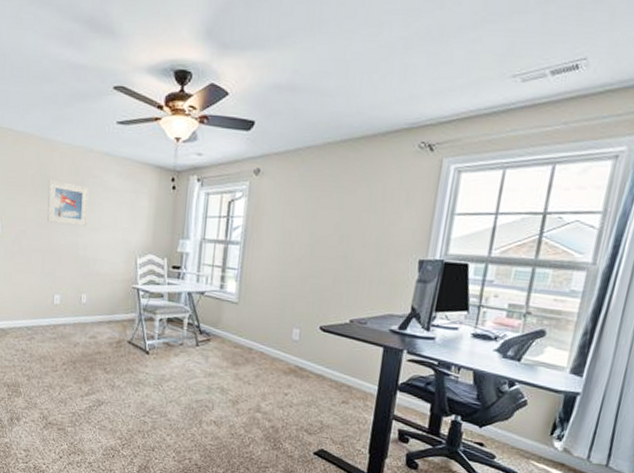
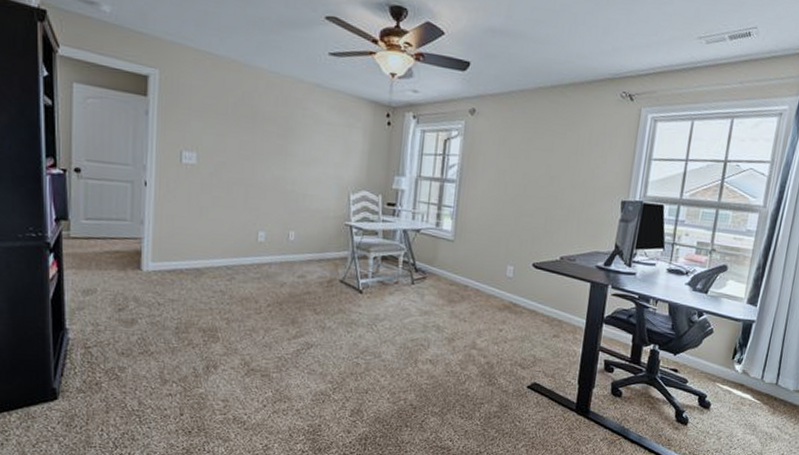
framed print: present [47,179,89,227] -> none [251,109,299,160]

